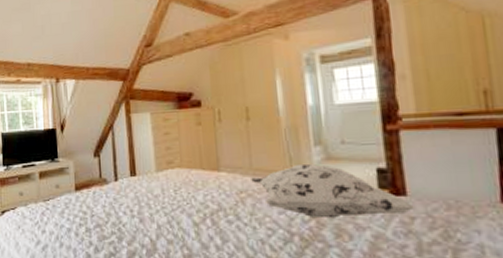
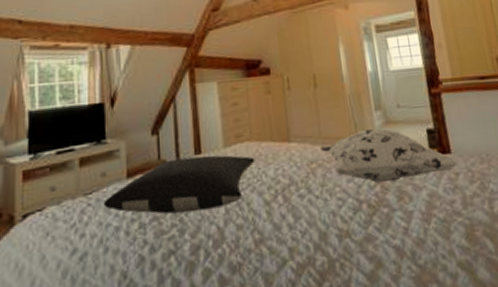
pillow: none [58,177,185,224] -> present [103,155,255,214]

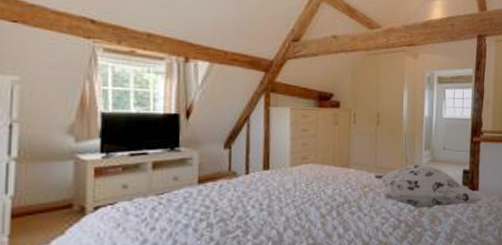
pillow: present [103,155,255,214] -> none [174,172,317,218]

